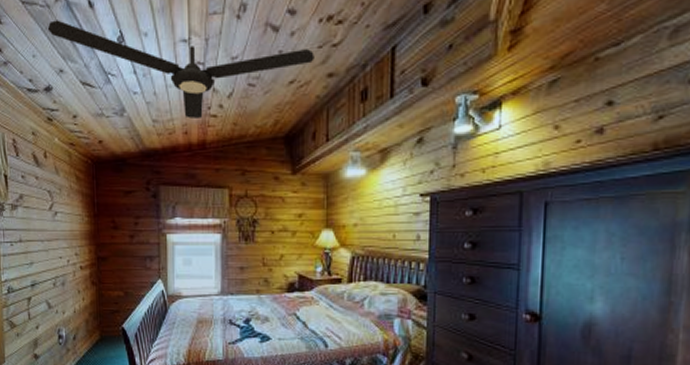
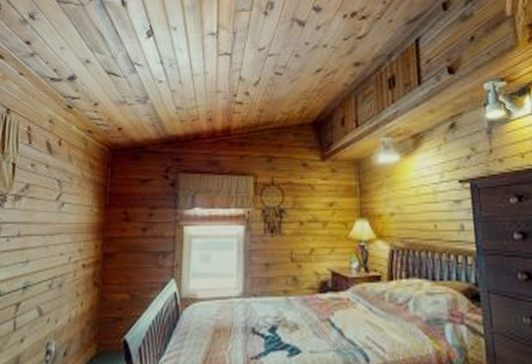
ceiling fan: present [47,20,314,120] -> none [78,16,340,107]

